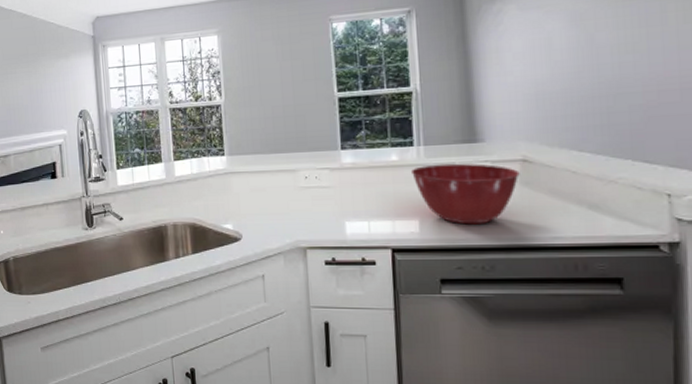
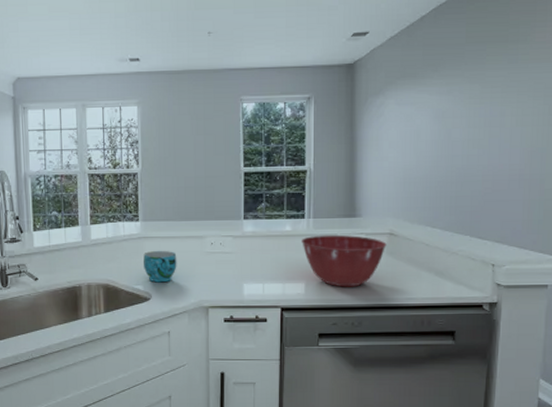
cup: none [230,186,269,221] -> present [142,250,177,283]

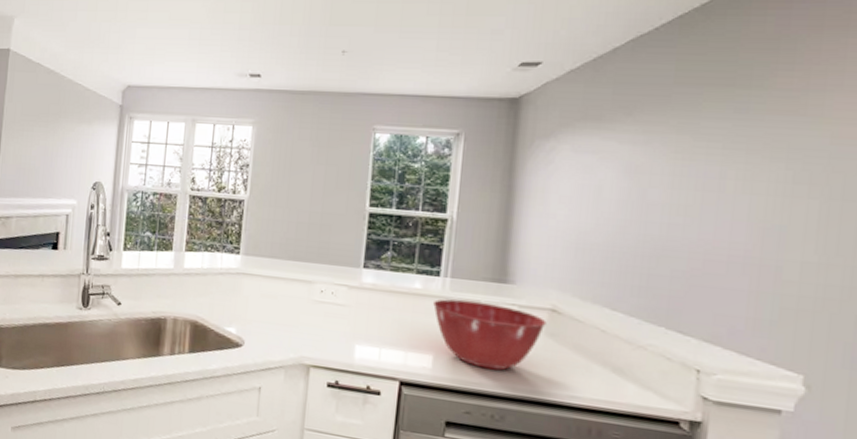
cup: present [142,250,177,283] -> none [238,290,279,329]

